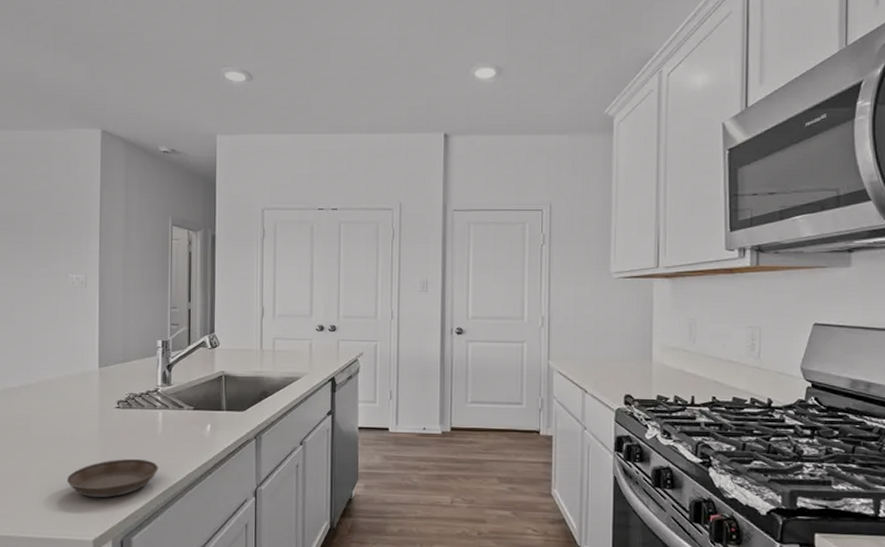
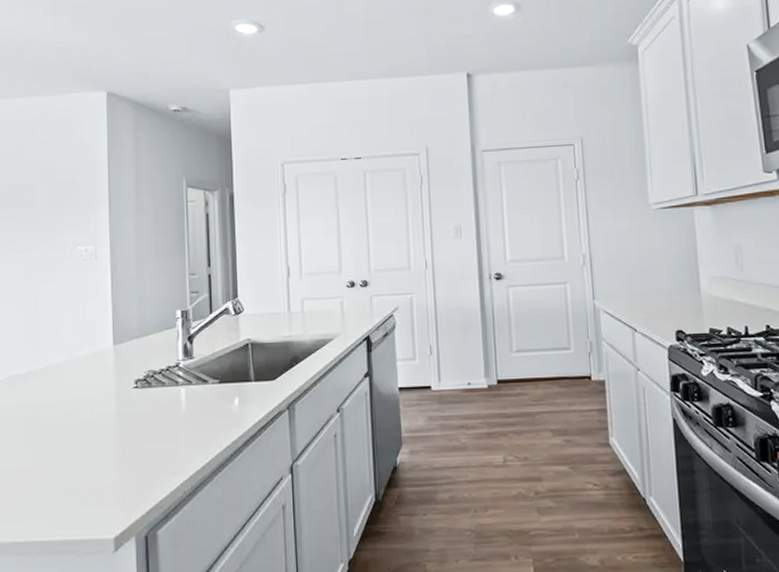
saucer: present [66,458,158,498] -> none [82,442,183,490]

